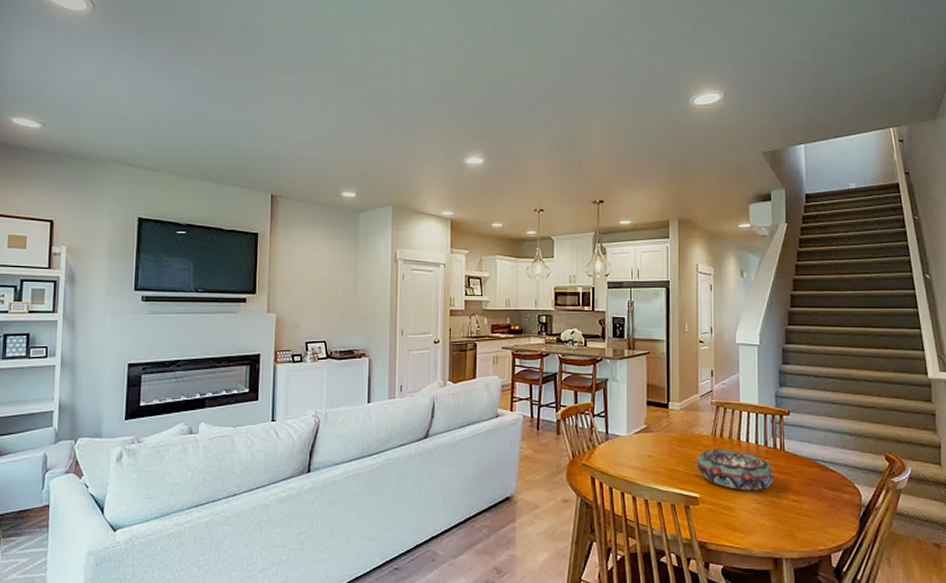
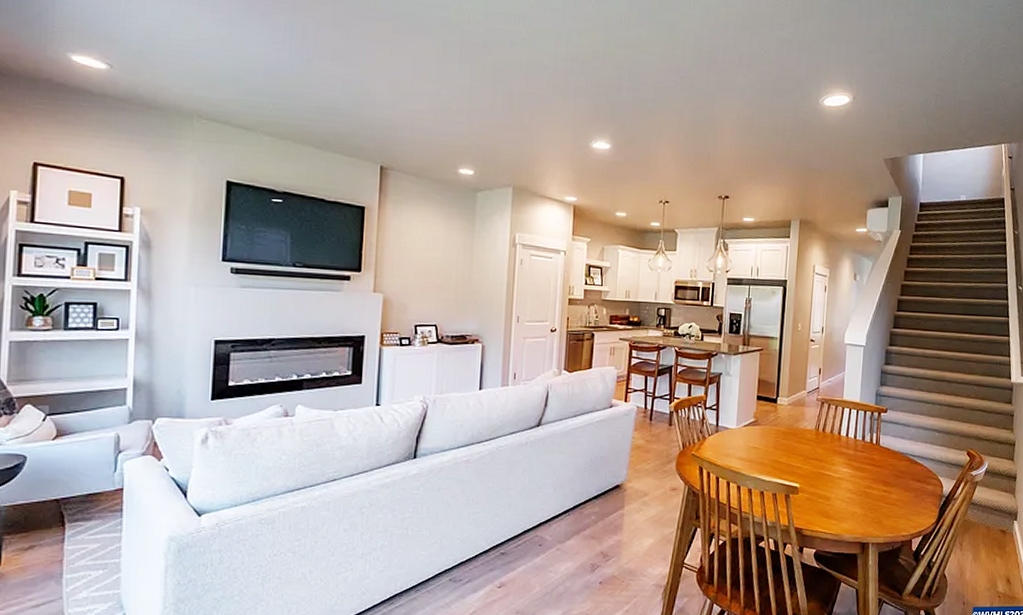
decorative bowl: present [696,448,775,491] -> none [798,442,869,482]

